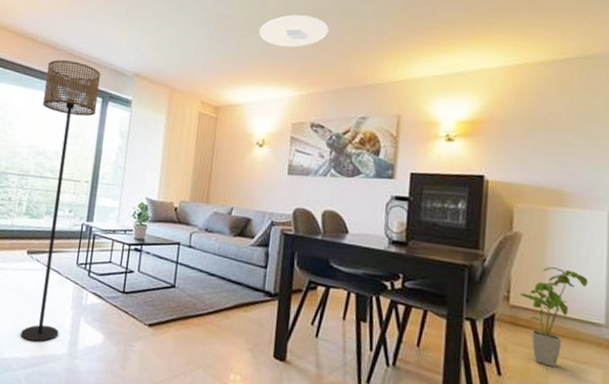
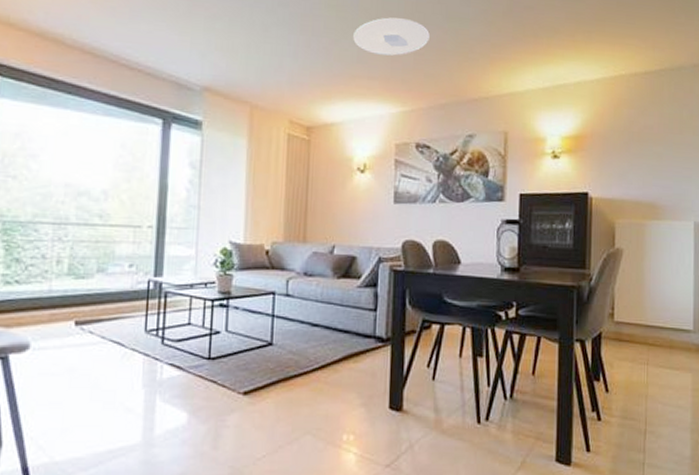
floor lamp: present [20,60,101,342] -> none [74,69,159,434]
house plant: present [519,266,588,367] -> none [622,280,679,377]

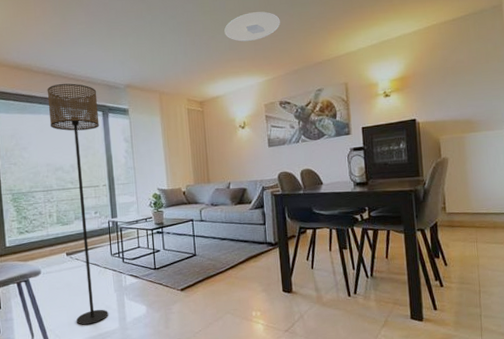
floor lamp: none [74,69,159,434] -> present [47,83,108,325]

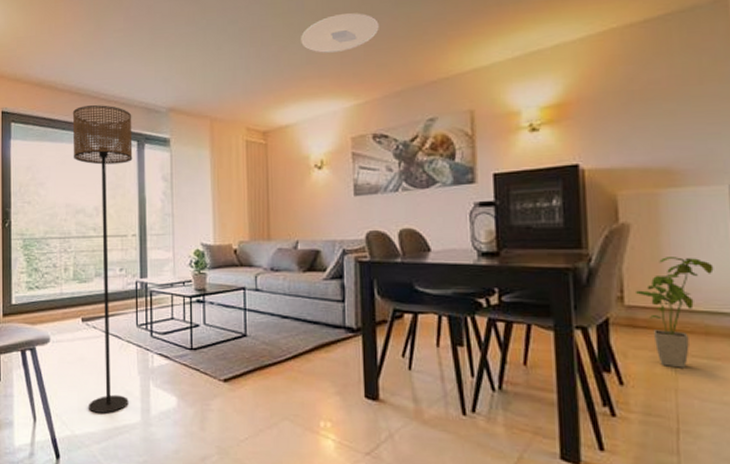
house plant: none [452,178,498,251] -> present [634,257,714,368]

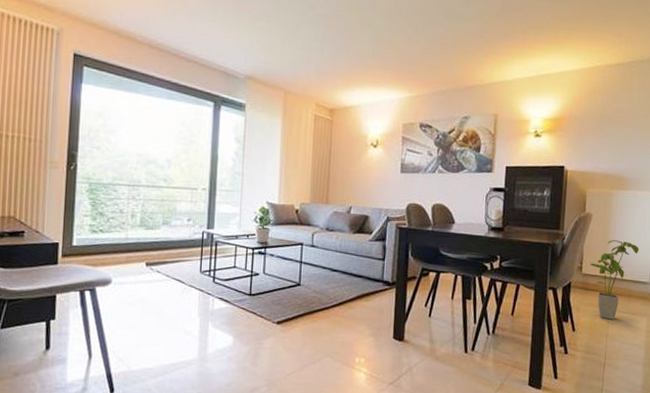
floor lamp: present [72,105,133,413] -> none [146,61,211,351]
ceiling light: present [301,13,379,53] -> none [369,17,434,50]

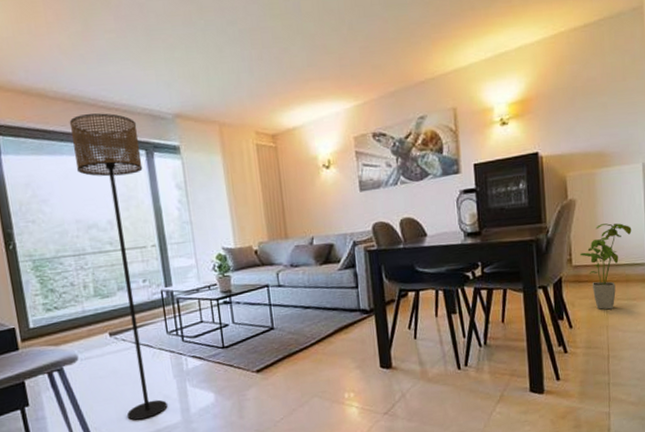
floor lamp: none [146,61,211,351] -> present [69,113,168,420]

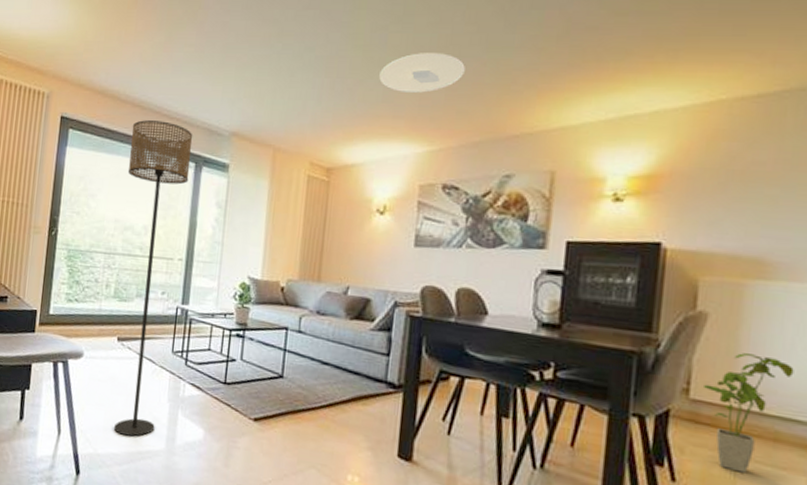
ceiling light: none [300,15,372,55] -> present [379,53,465,93]

